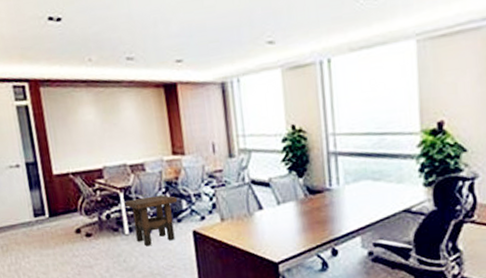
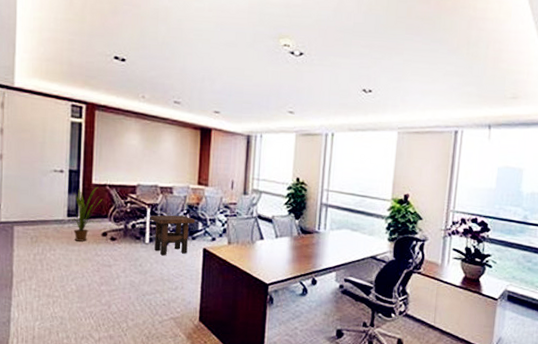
house plant: none [34,177,69,244] -> present [71,186,103,242]

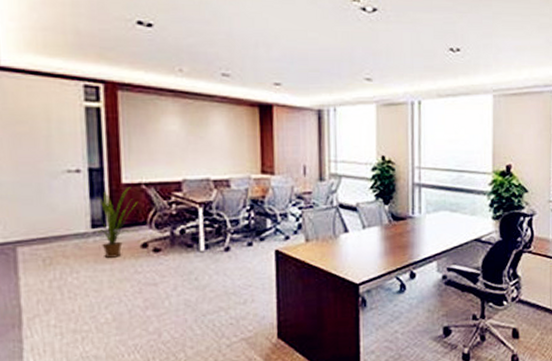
side table: present [150,215,195,256] -> none [203,213,262,265]

